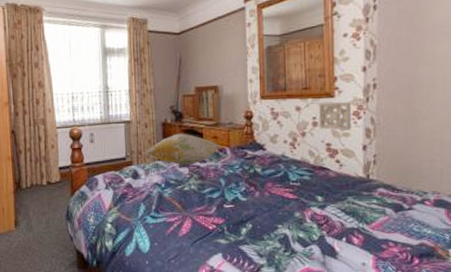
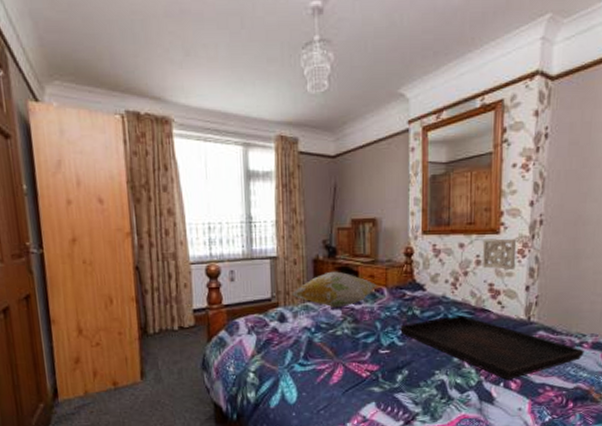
serving tray: none [243,173,427,235] -> present [400,315,584,380]

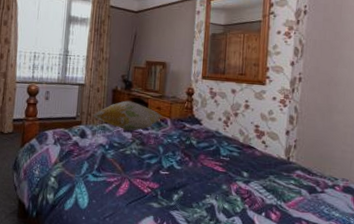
serving tray: present [400,315,584,380] -> none [179,149,336,211]
wall ornament: present [482,238,517,270] -> none [250,88,279,116]

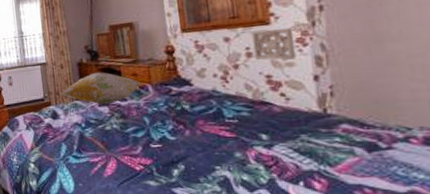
wall ornament: none [250,88,279,116] -> present [250,28,297,60]

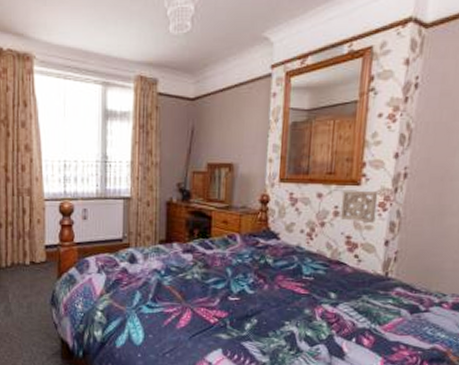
decorative pillow: present [60,72,141,105] -> none [142,215,230,252]

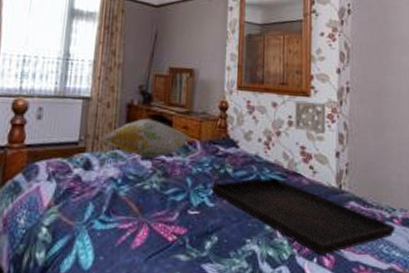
decorative pillow: none [142,215,230,252] -> present [100,118,191,159]
serving tray: none [251,267,444,336] -> present [211,178,395,255]

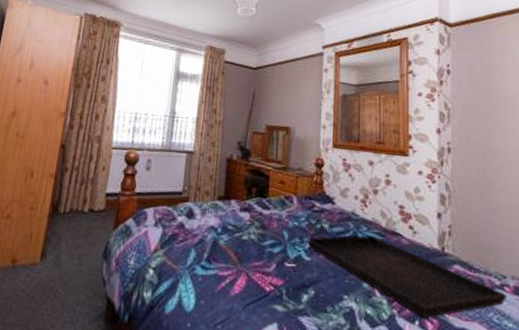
decorative pillow: present [100,118,191,159] -> none [201,172,287,211]
wall ornament: present [294,100,326,134] -> none [391,159,426,194]

